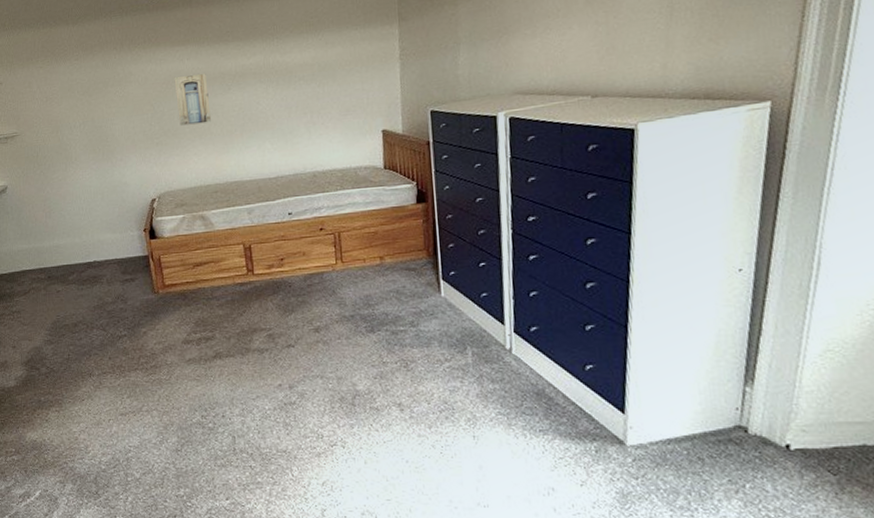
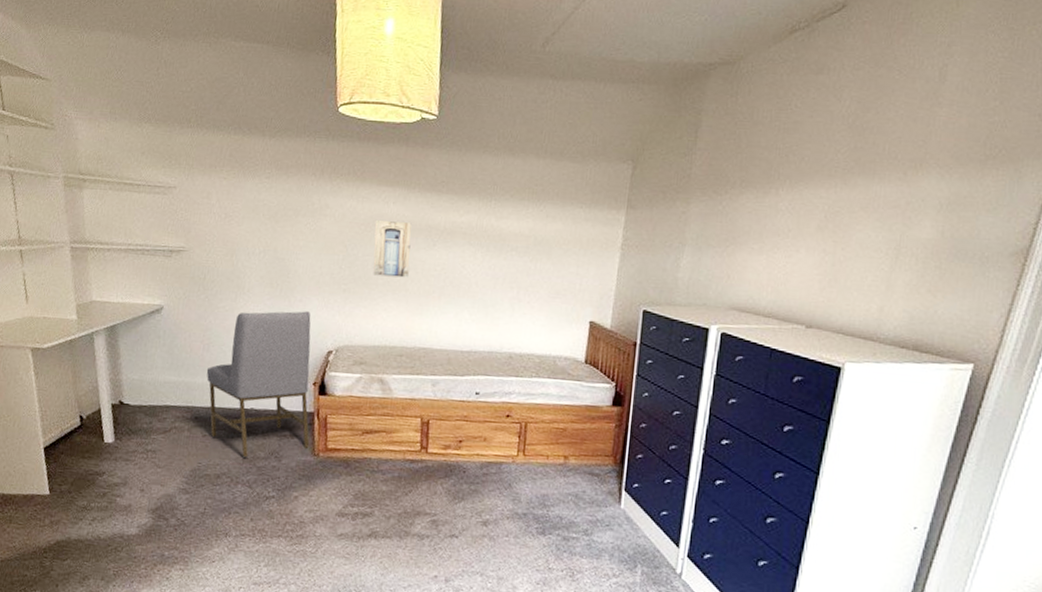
chair: none [51,168,149,305] -> present [206,311,311,458]

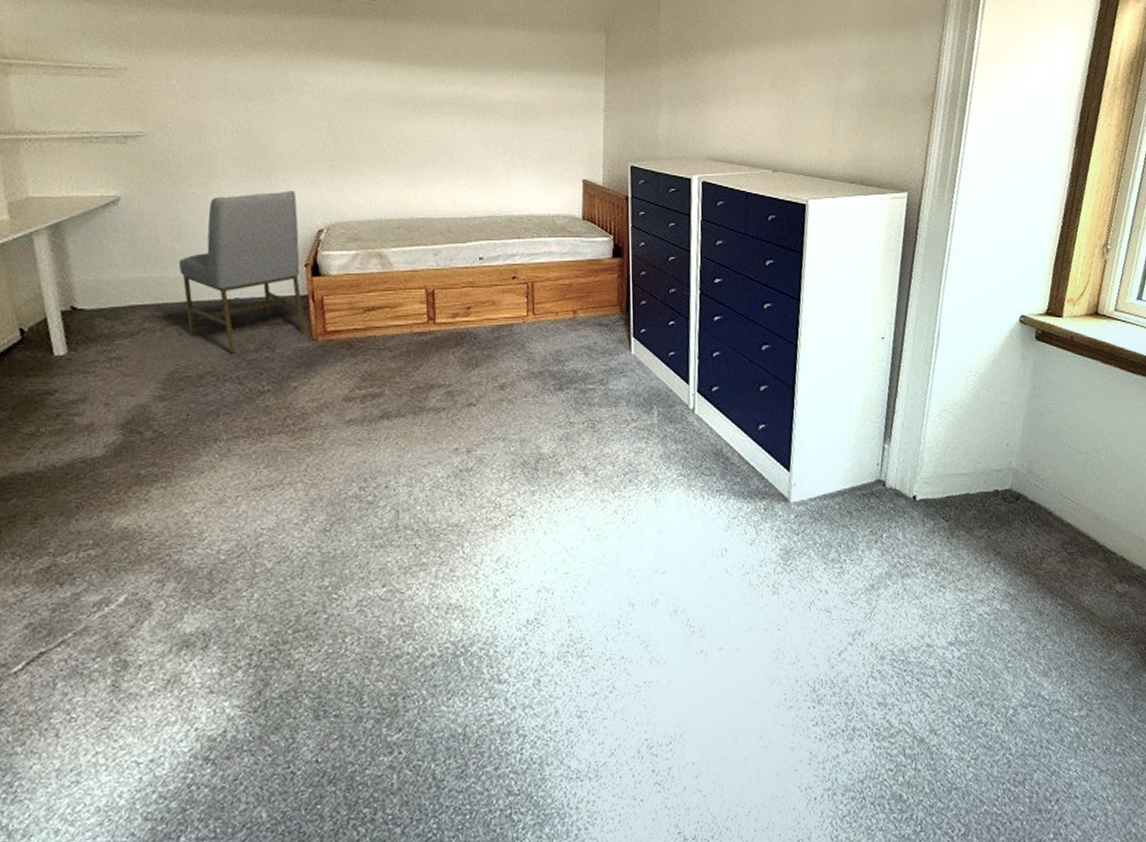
wall art: present [373,220,412,278] -> none [358,95,399,150]

